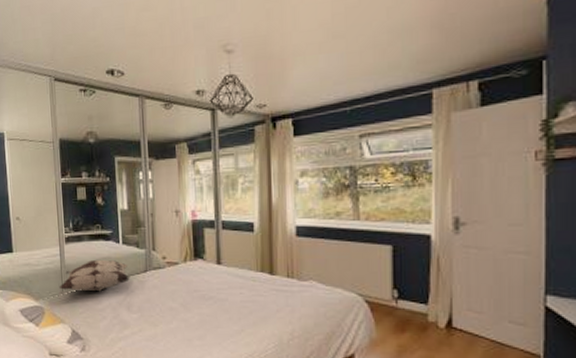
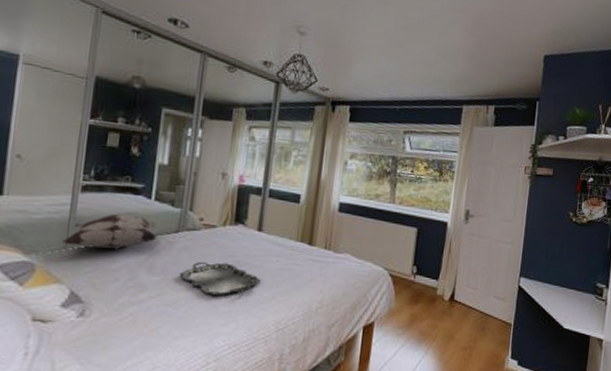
serving tray: none [154,298,227,330] -> present [179,262,261,296]

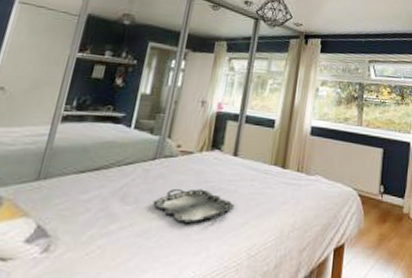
decorative pillow: present [62,213,158,250] -> none [35,143,136,180]

